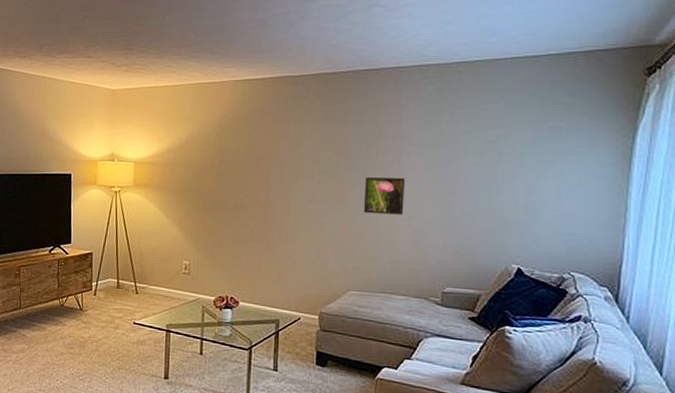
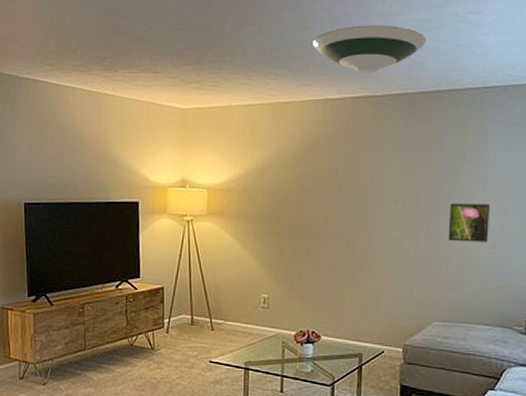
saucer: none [233,10,342,56] -> present [313,25,427,74]

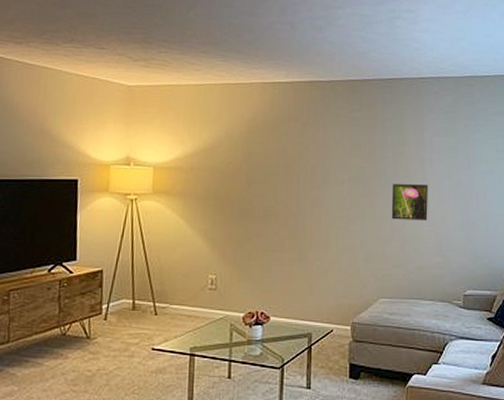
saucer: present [313,25,427,74] -> none [262,15,368,60]

